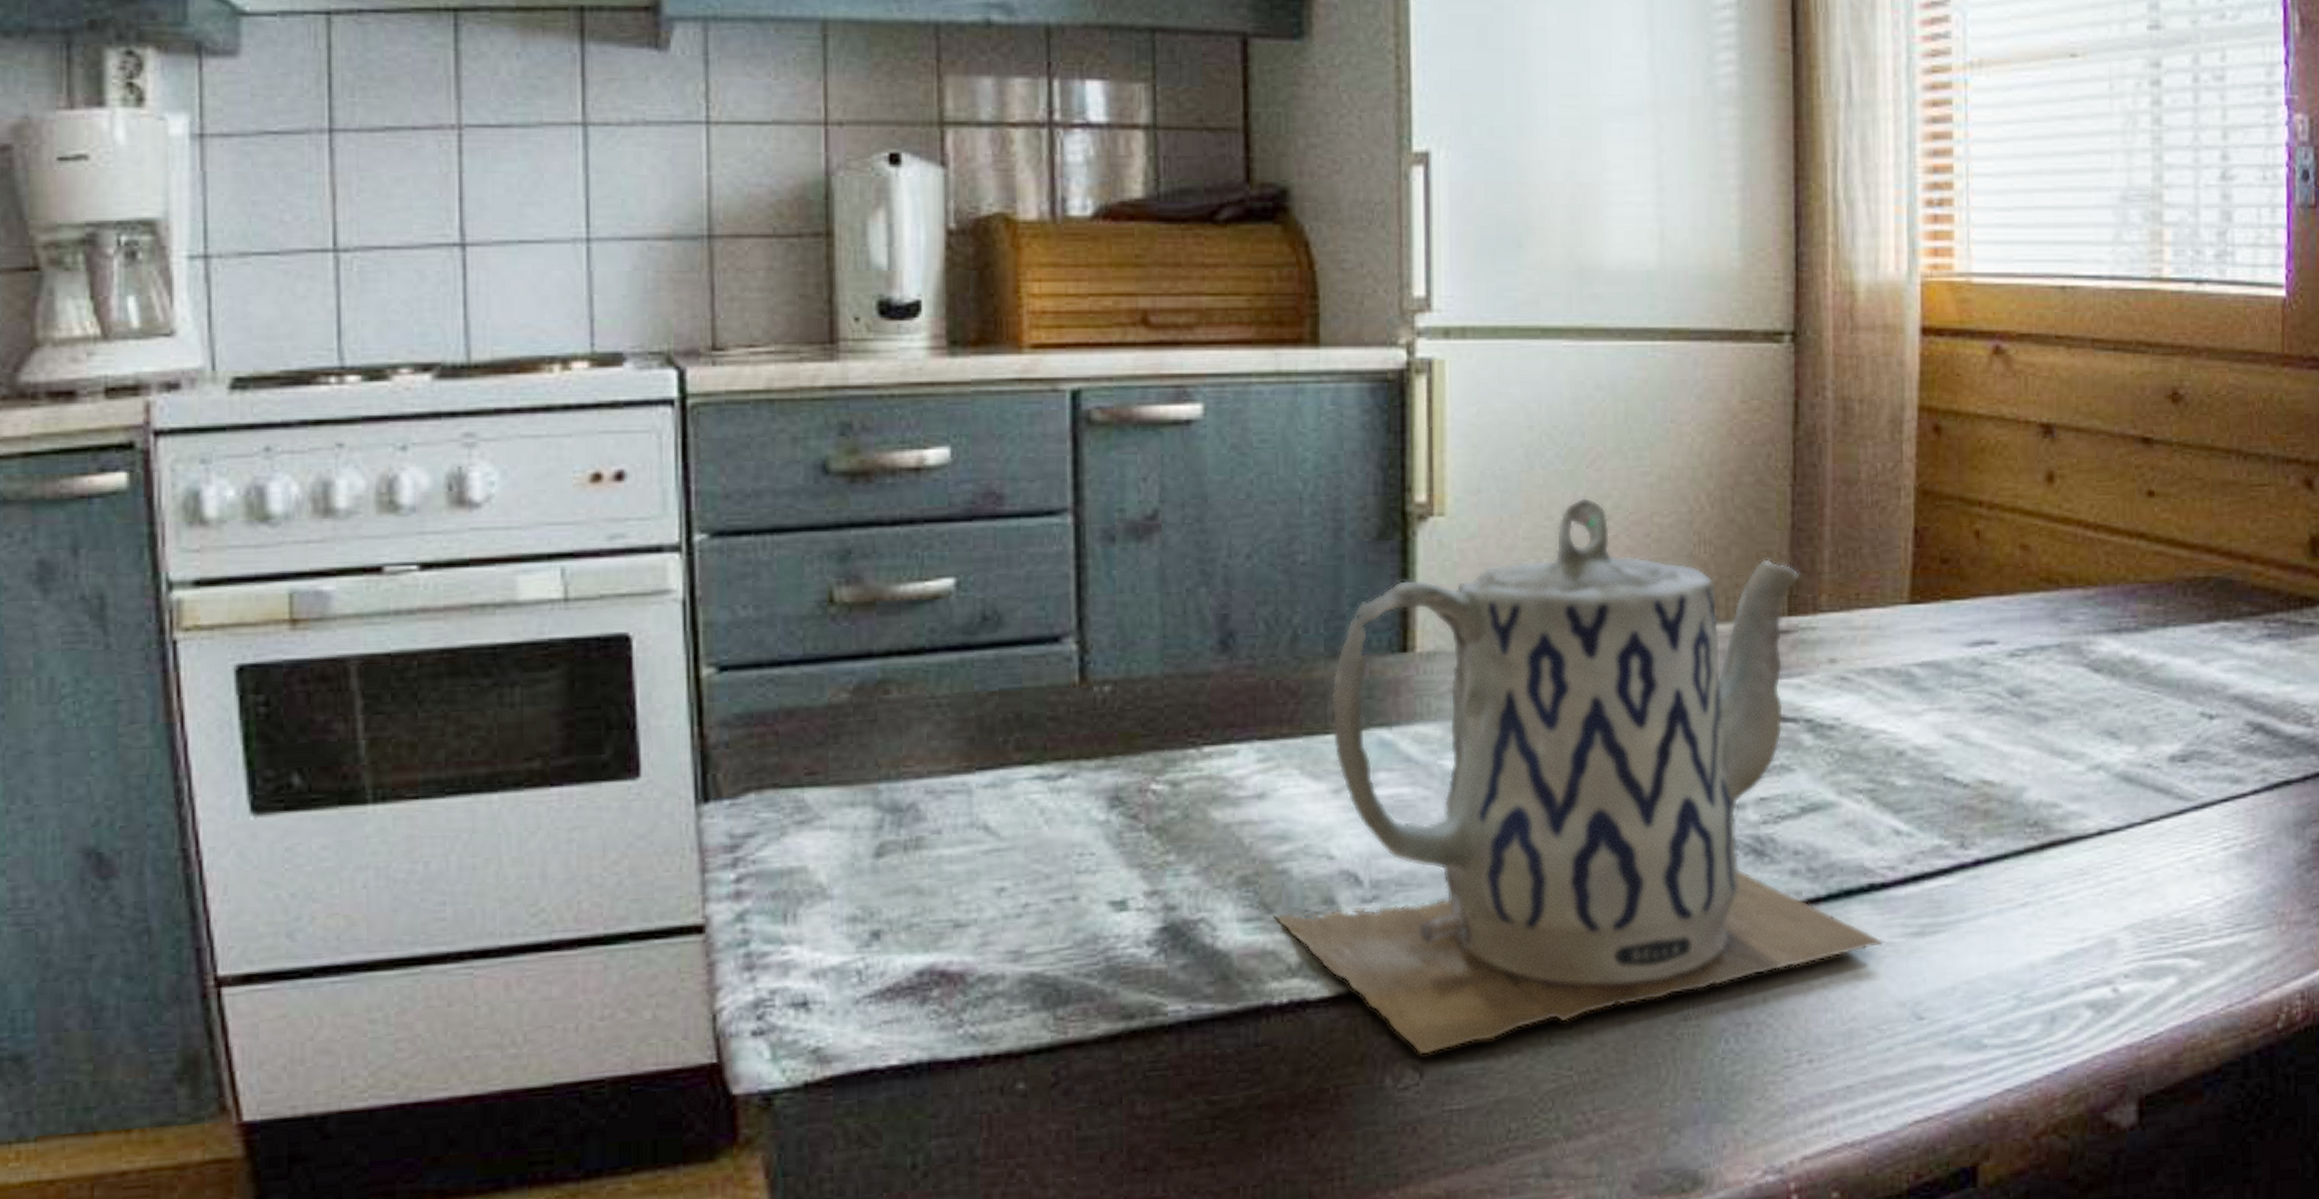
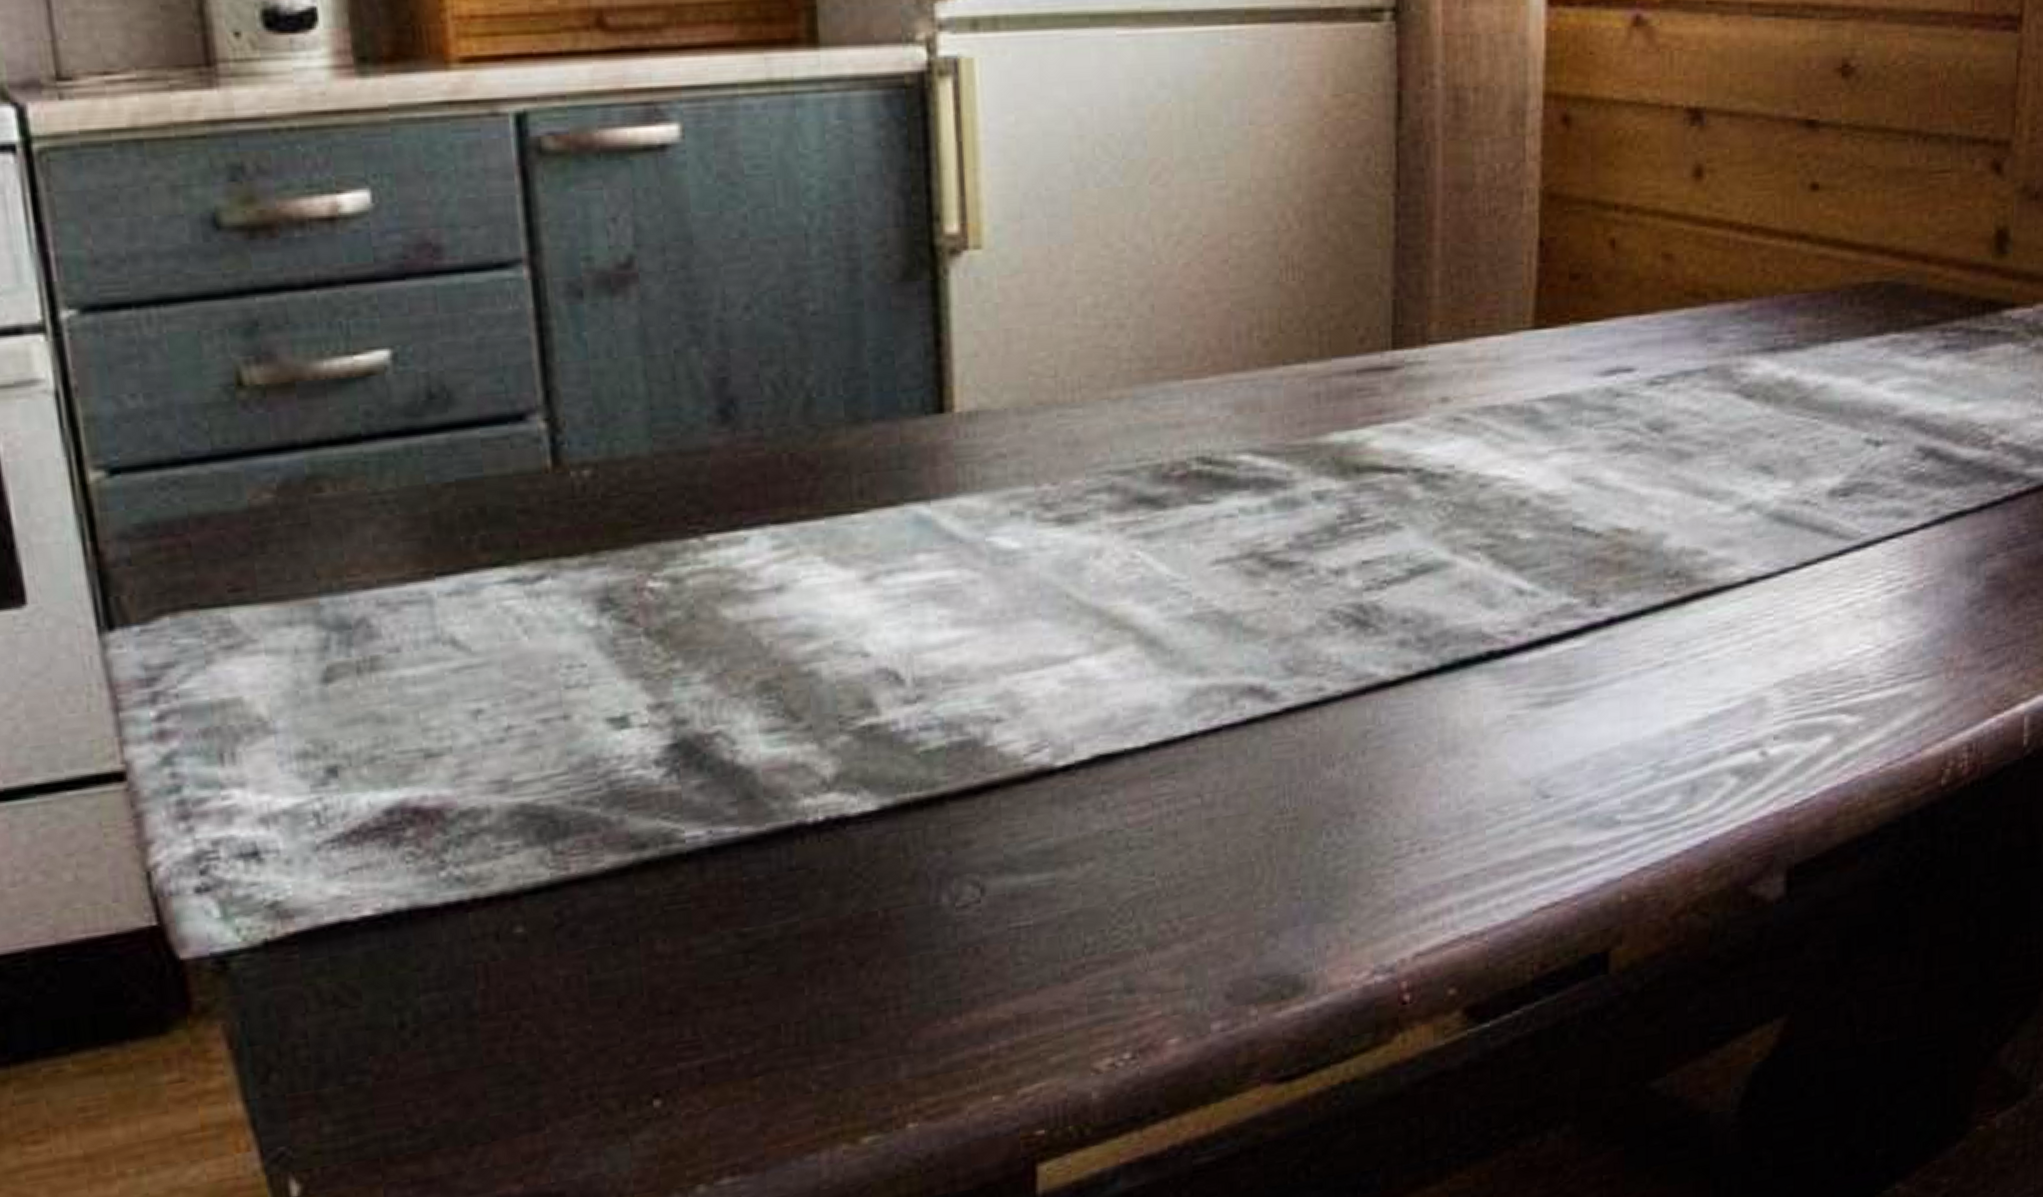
teapot: present [1274,497,1885,1055] -> none [802,218,1506,869]

